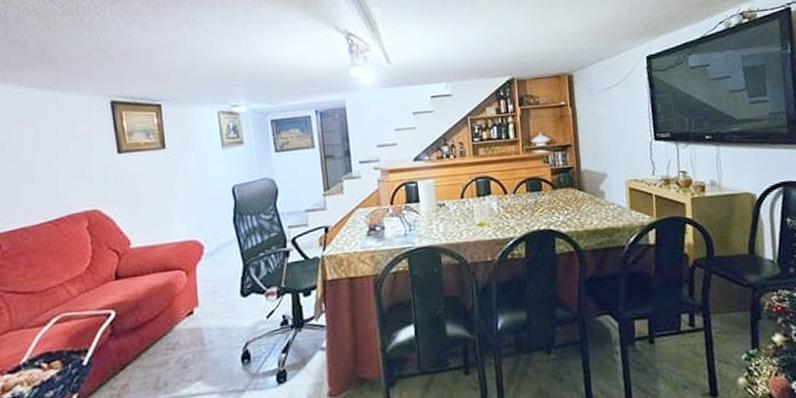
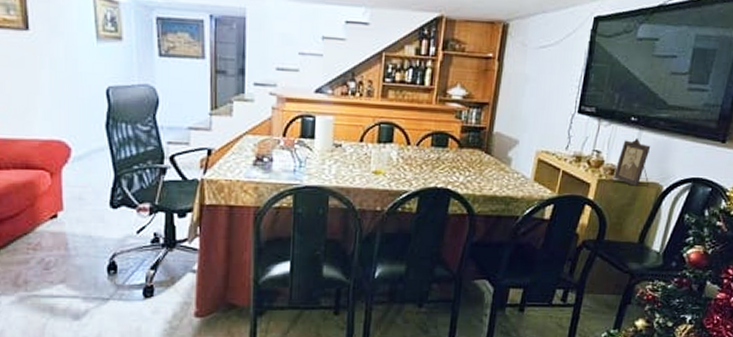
photo frame: none [704,154,741,199] -> present [614,139,651,187]

